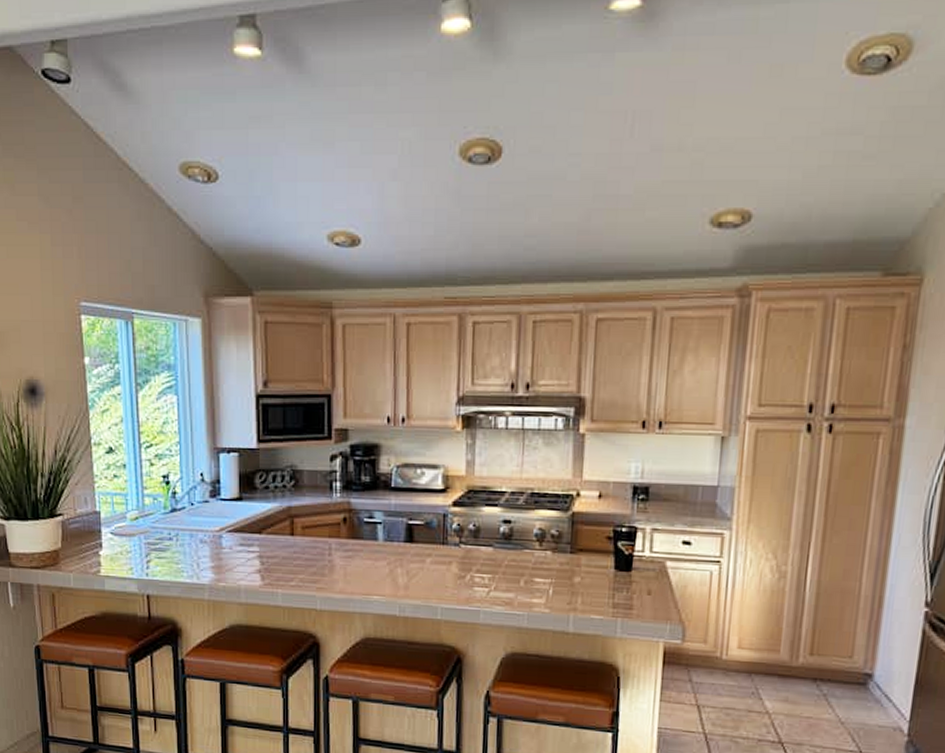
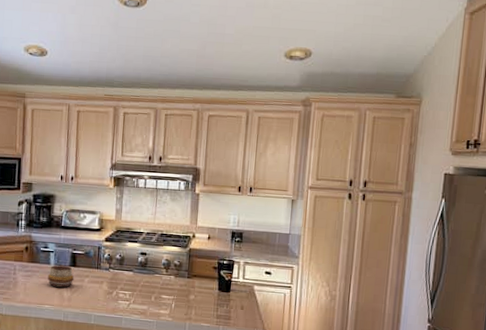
decorative bowl: none [375,540,412,572] -> present [47,265,74,288]

